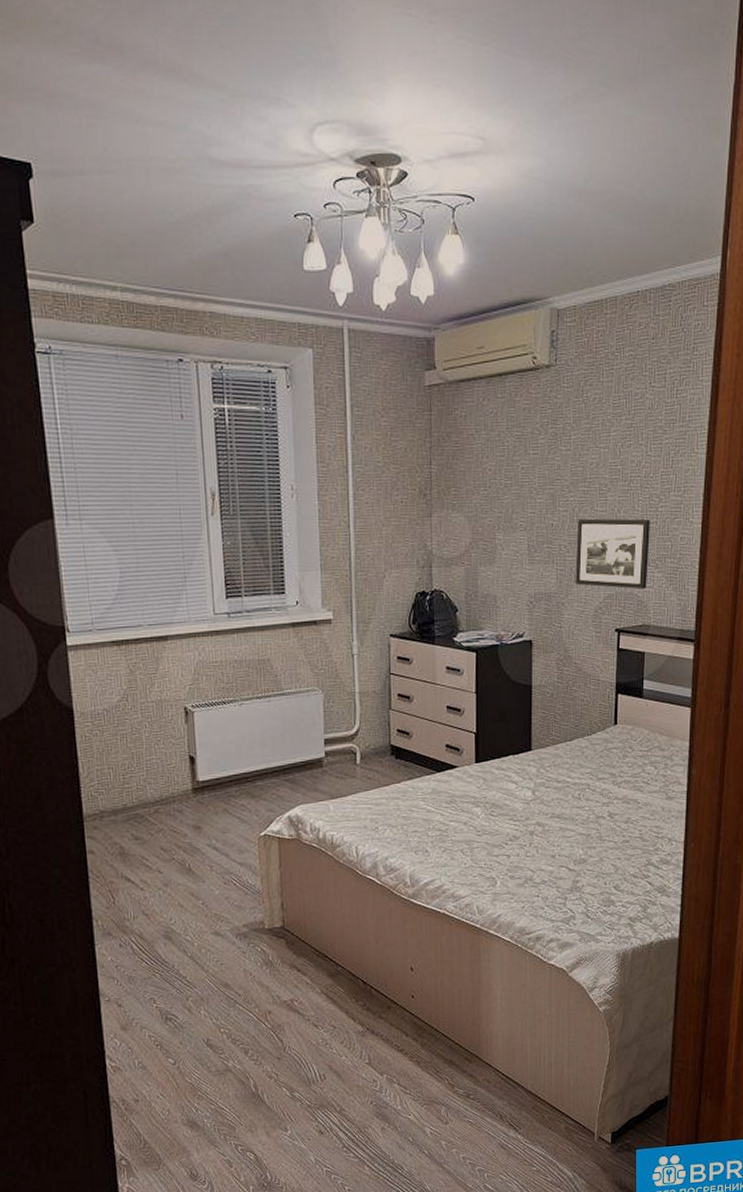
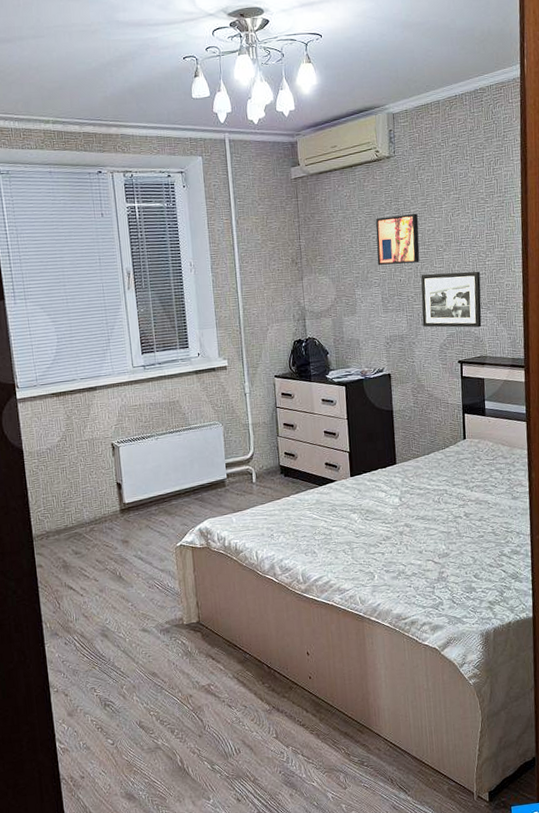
wall art: none [525,441,580,505] -> present [375,213,420,265]

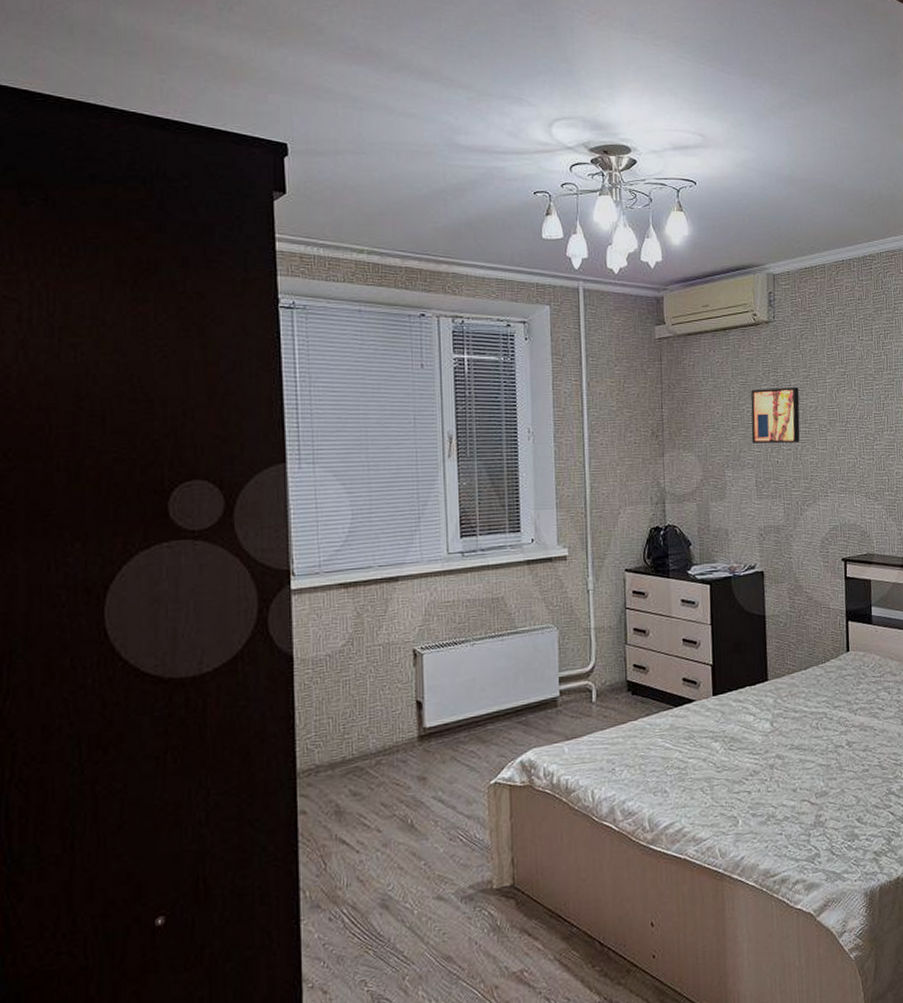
picture frame: present [421,271,482,328] -> none [801,455,869,521]

